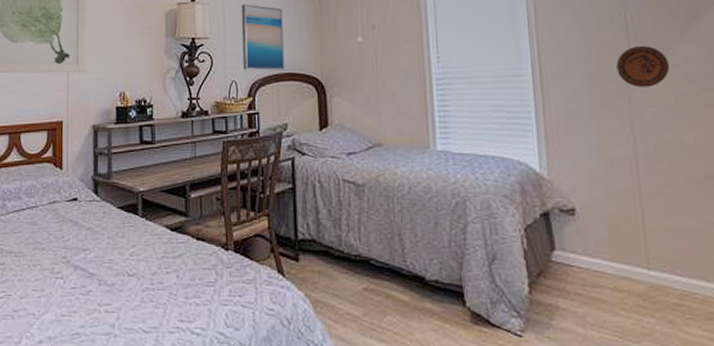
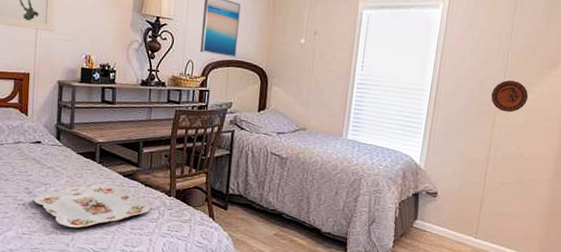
serving tray: none [72,243,206,303] -> present [33,184,151,228]

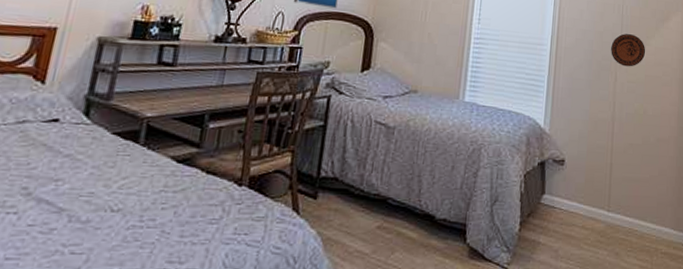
serving tray: present [33,184,151,228] -> none [32,175,213,243]

